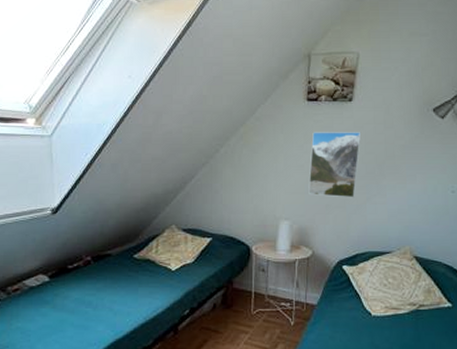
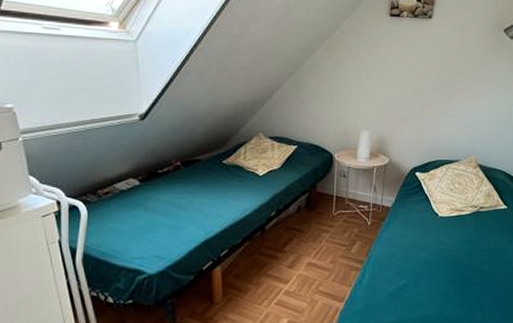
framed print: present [308,132,362,198] -> none [388,47,439,111]

